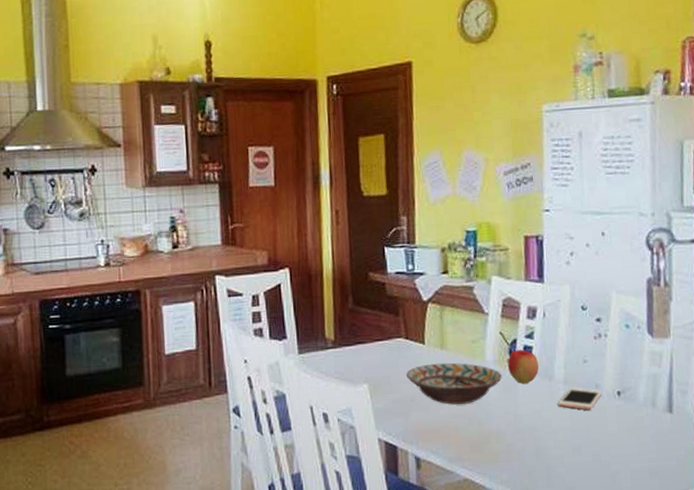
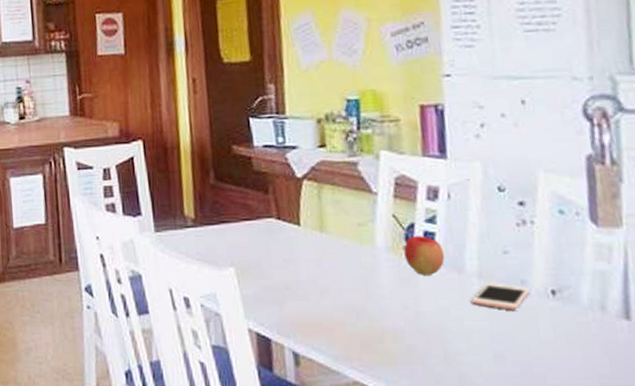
decorative bowl: present [406,362,502,405] -> none [279,247,397,295]

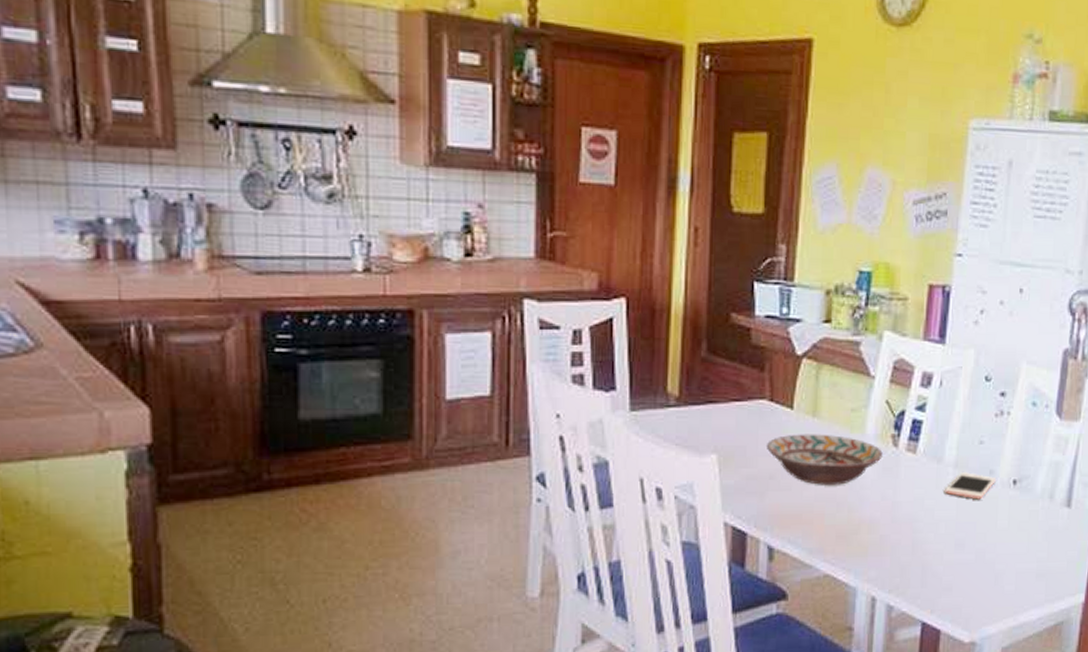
decorative bowl: none [279,247,397,295] -> present [767,434,883,485]
apple: present [404,236,445,275] -> none [891,424,928,465]

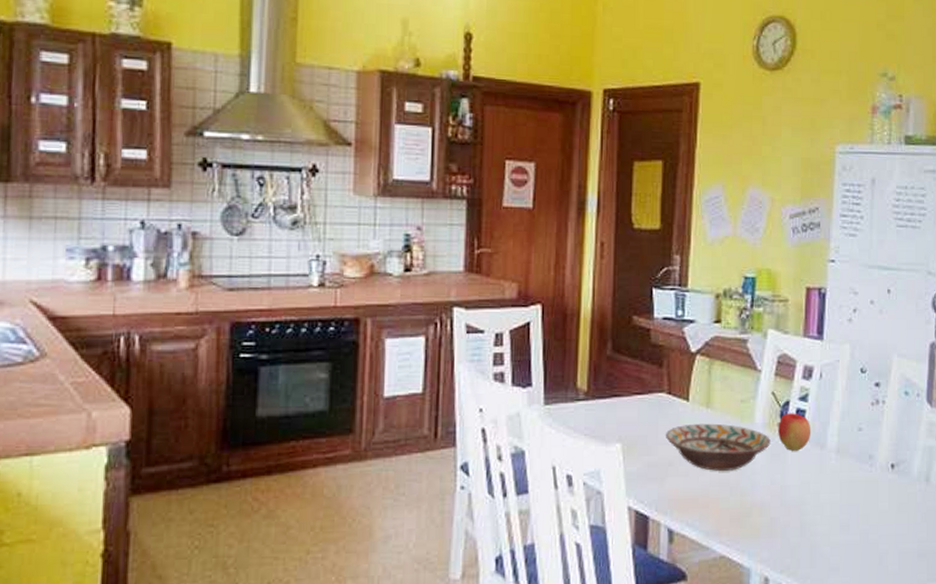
apple: none [891,424,928,465] -> present [778,413,812,451]
cell phone: present [945,472,997,500] -> none [829,457,876,483]

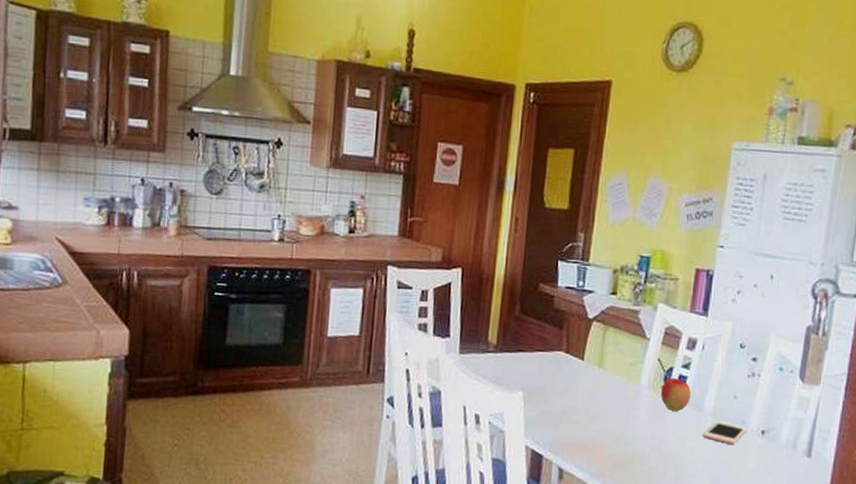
decorative bowl: present [666,423,771,471] -> none [562,380,654,423]
cell phone: none [829,457,876,483] -> present [704,421,748,445]

